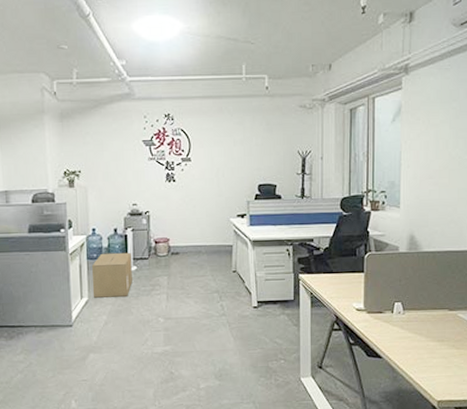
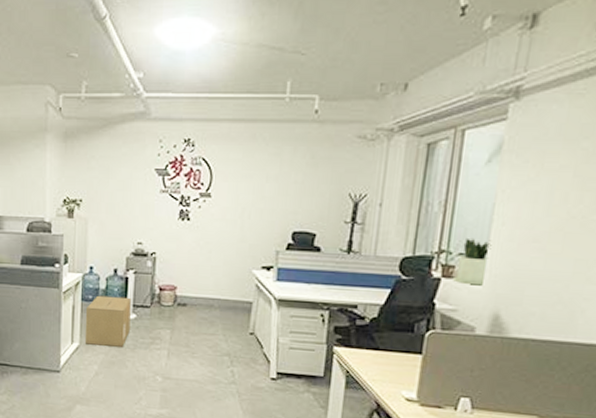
planter: none [378,178,403,215] -> present [452,237,492,286]

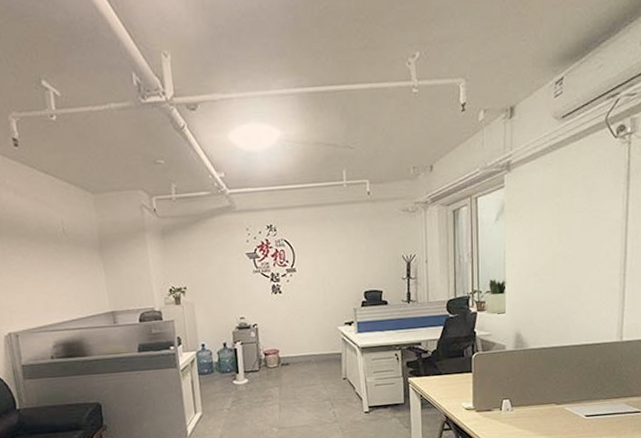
box: present [84,295,131,347] -> none [203,365,245,412]

